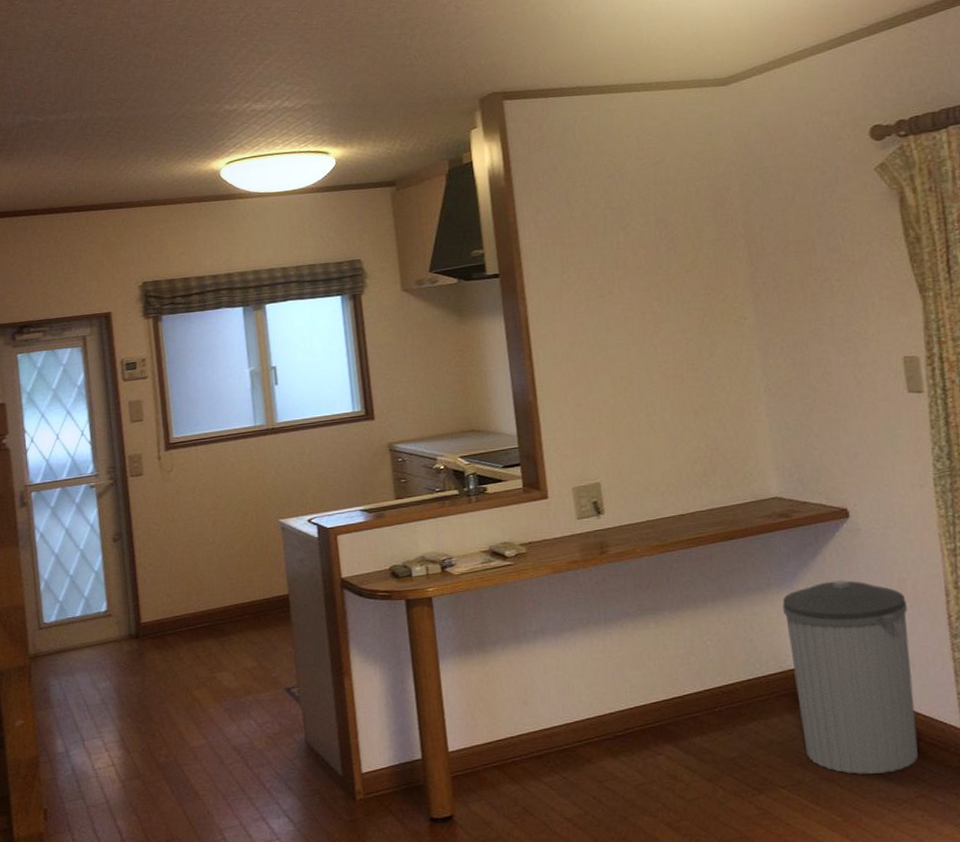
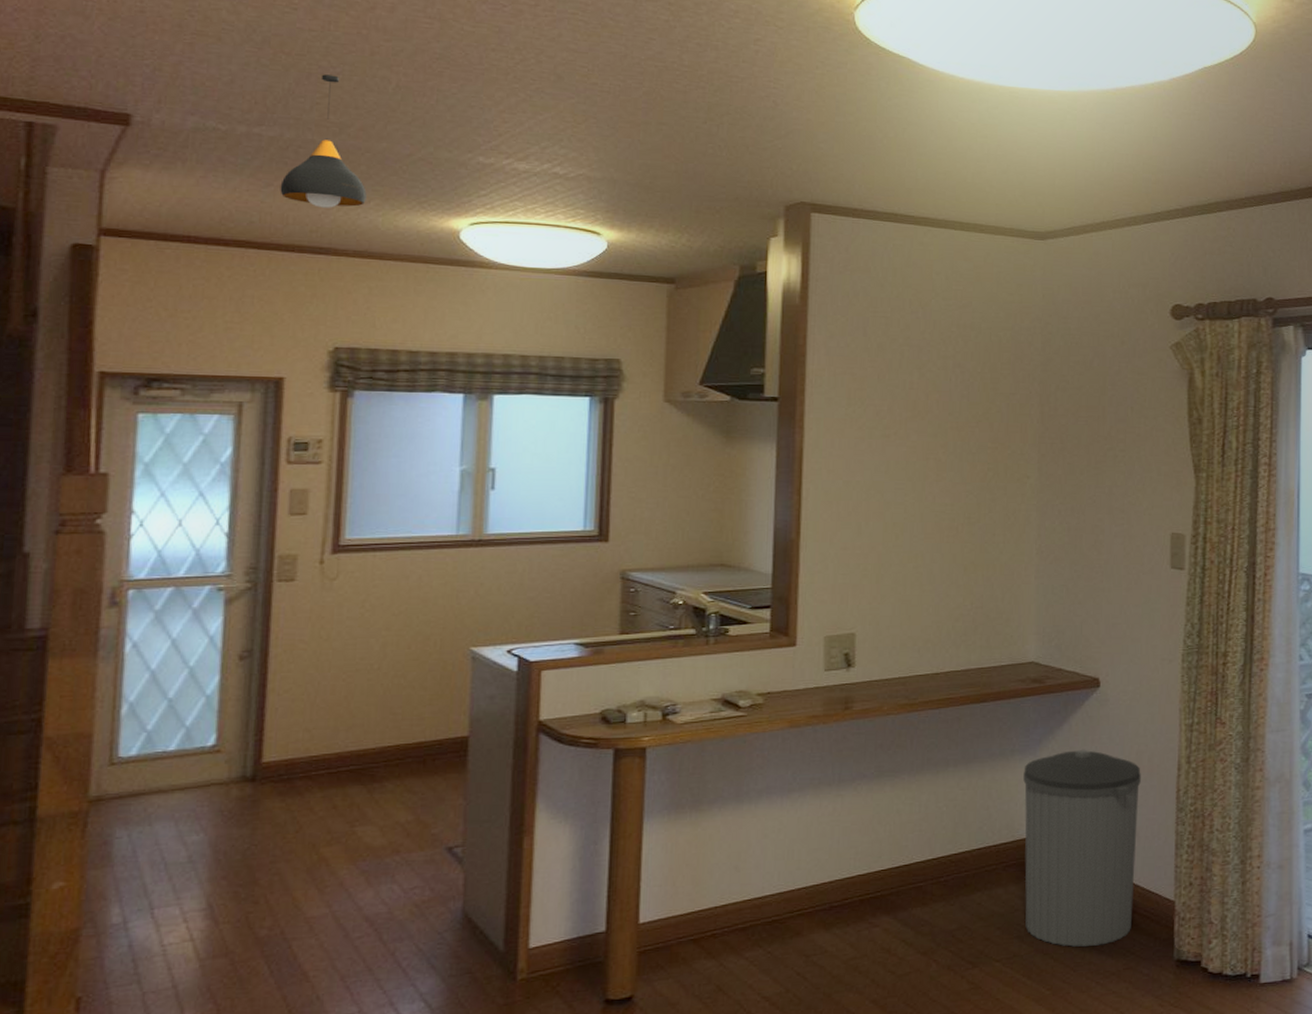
pendant light: none [85,60,148,171] -> present [280,74,367,208]

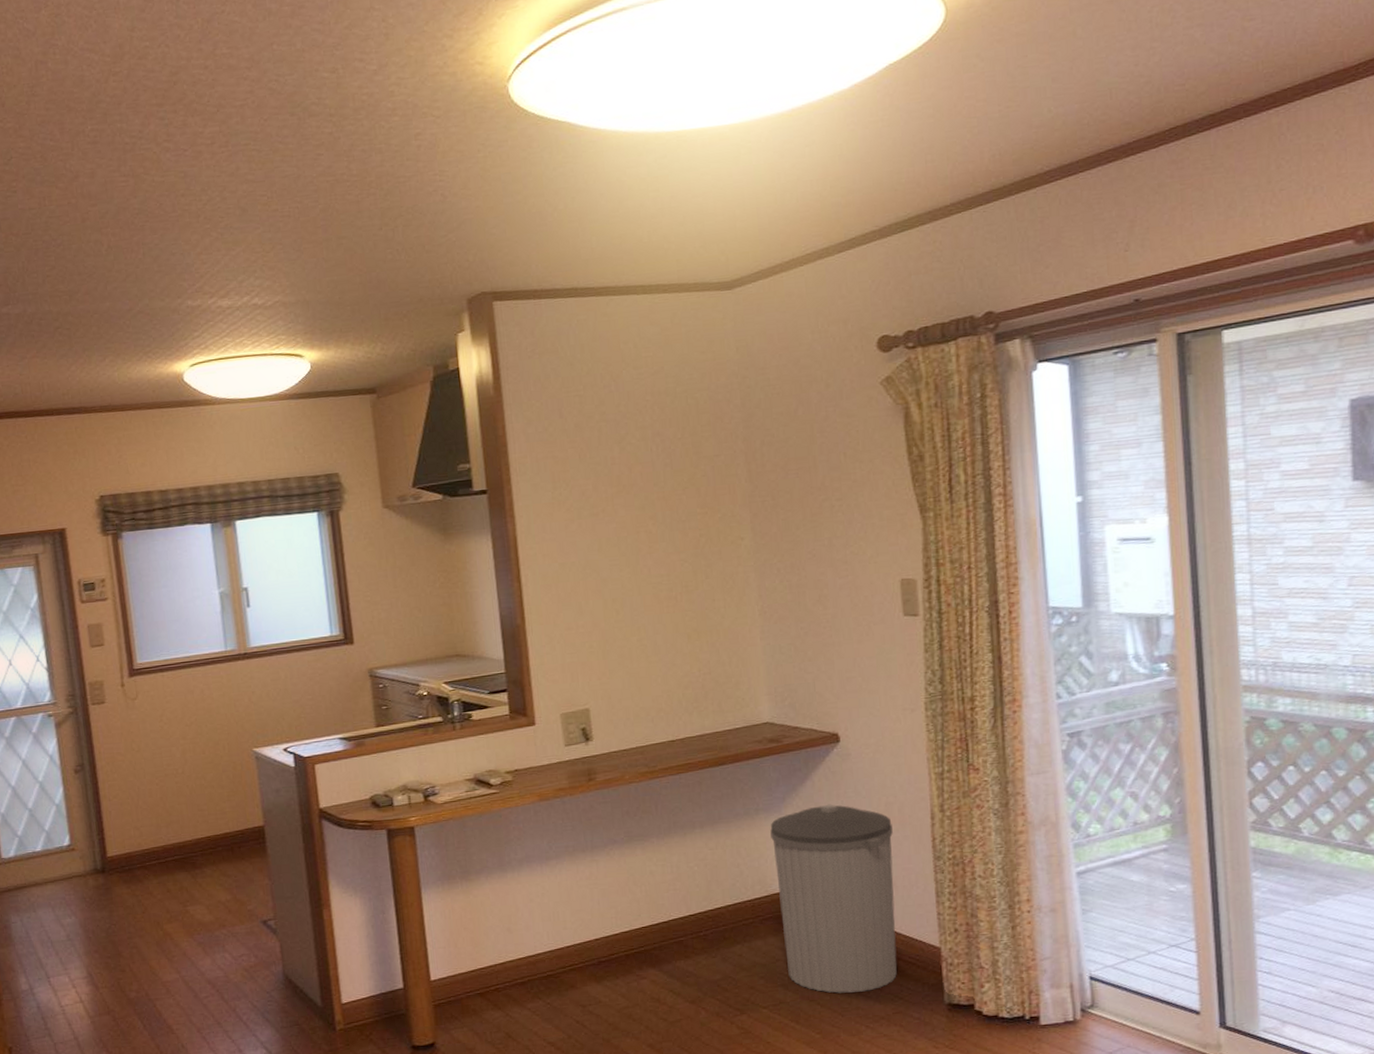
pendant light: present [280,74,367,208] -> none [32,247,102,372]

